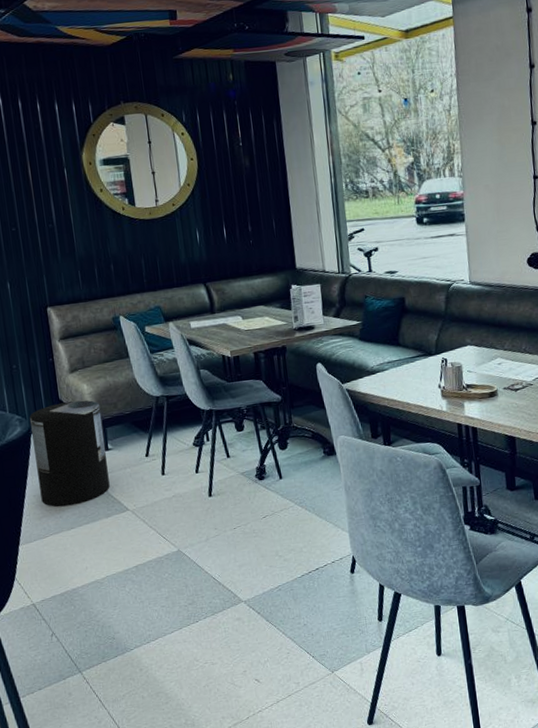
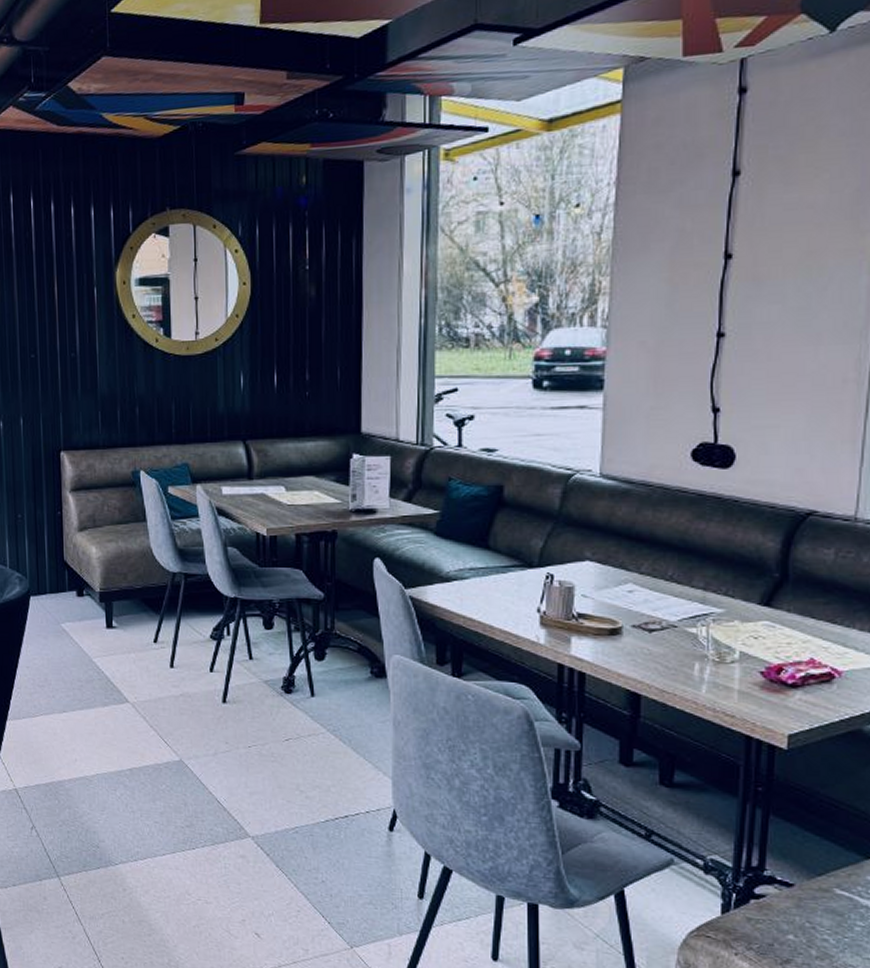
trash can: present [29,400,110,507] -> none [30,565,110,686]

